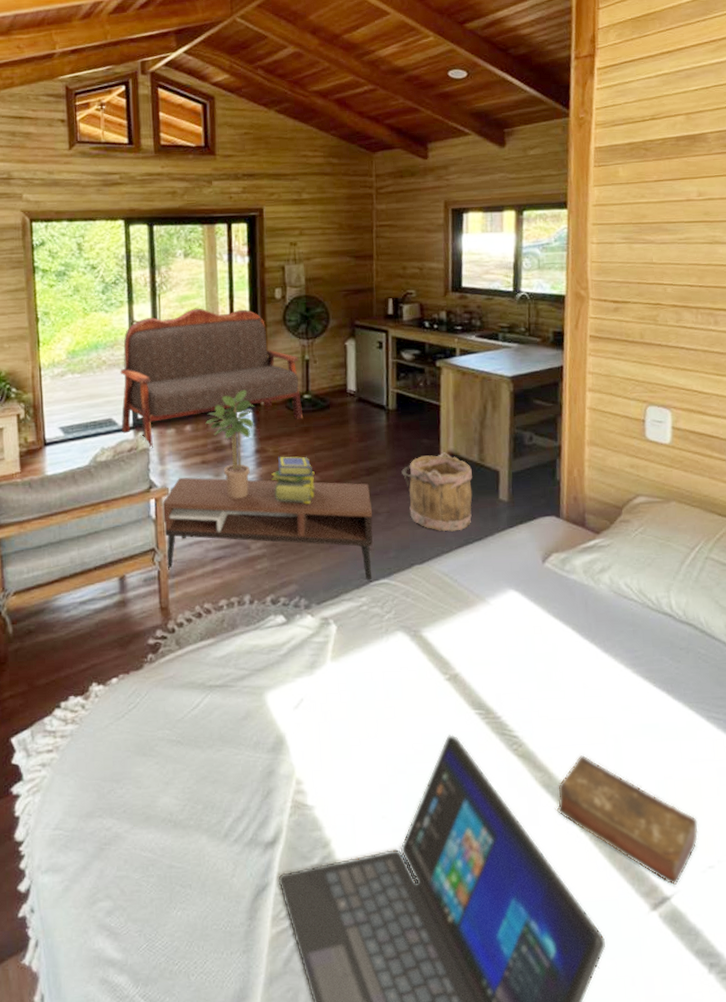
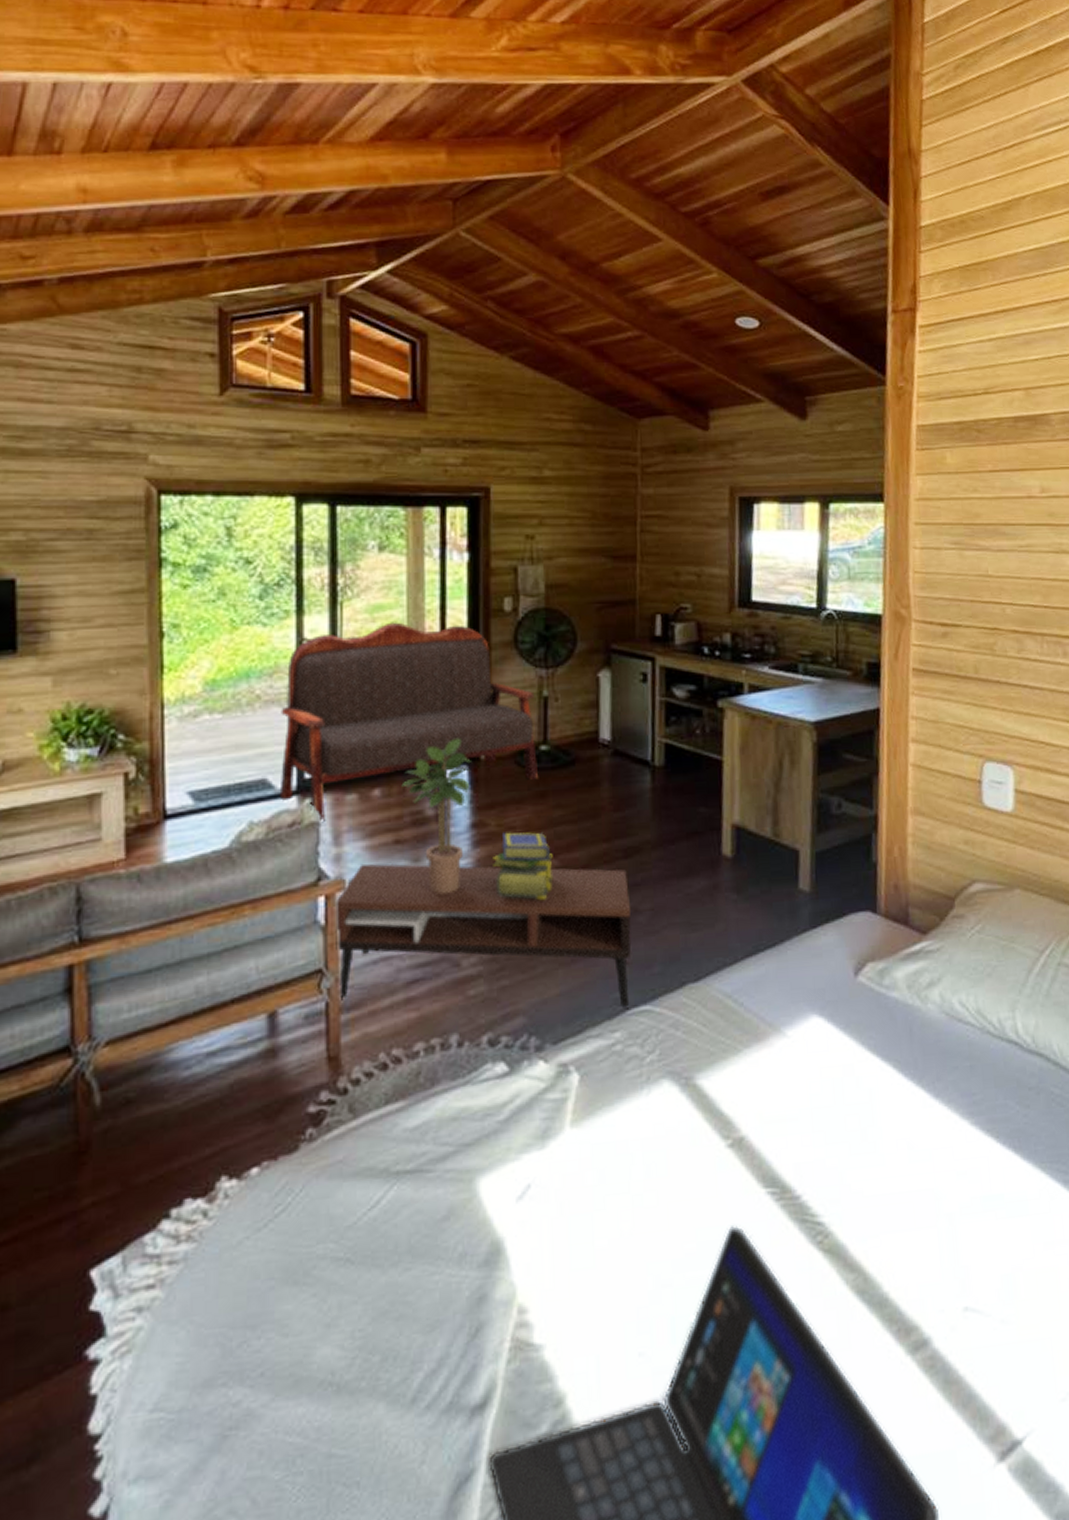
bucket: present [400,452,473,532] -> none [669,825,764,936]
book: present [557,754,699,886] -> none [875,1243,1056,1424]

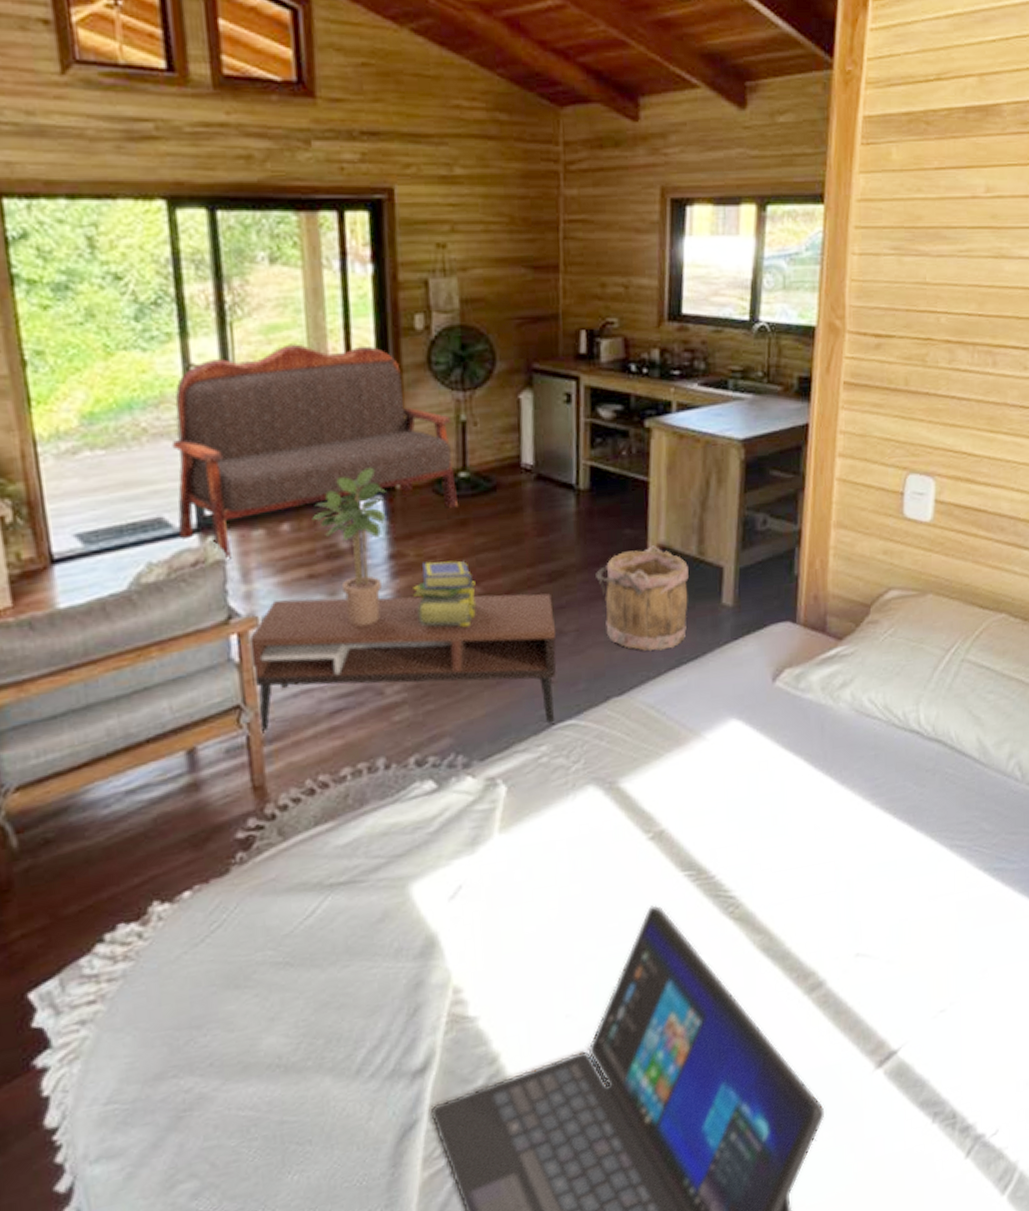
bucket: none [669,825,764,936] -> present [594,545,689,651]

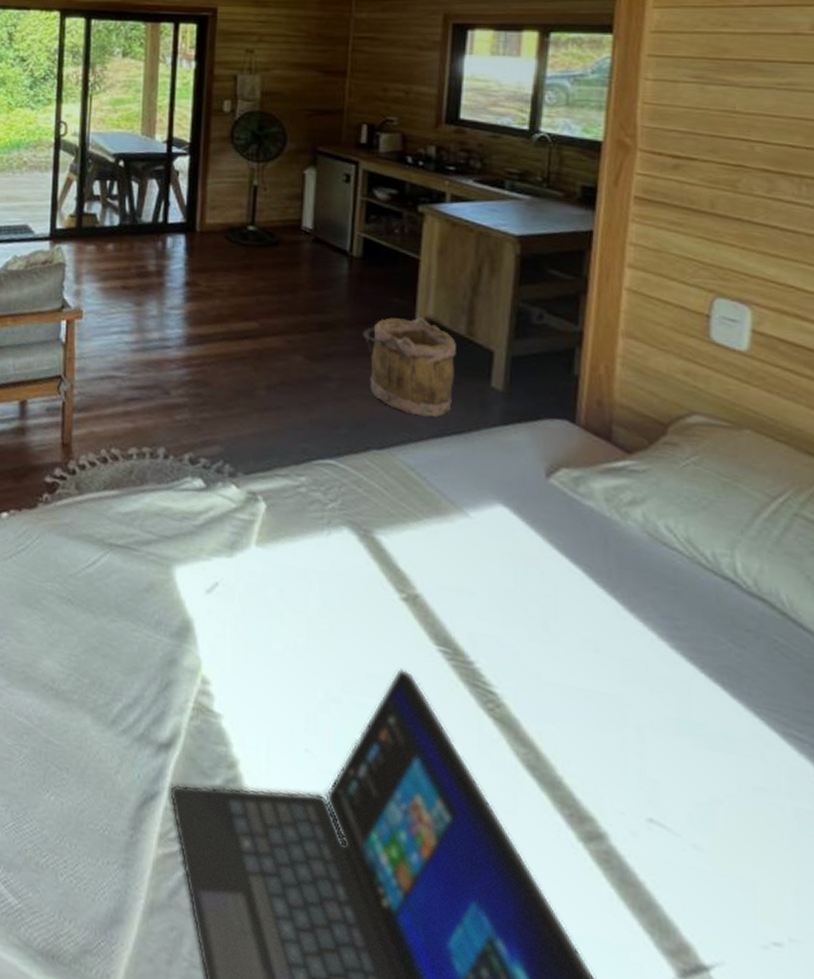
bench: present [171,343,458,559] -> none [36,113,246,263]
coffee table: present [249,593,557,731] -> none [72,300,321,457]
potted plant: present [312,467,386,626] -> none [130,211,188,336]
stack of books: present [413,560,476,627] -> none [201,293,254,354]

